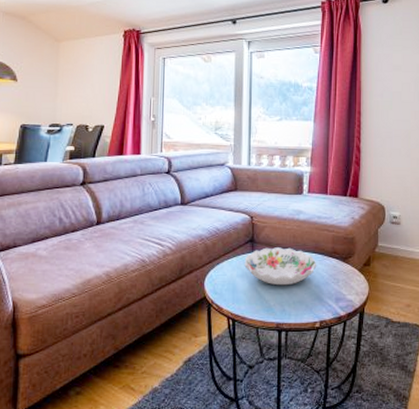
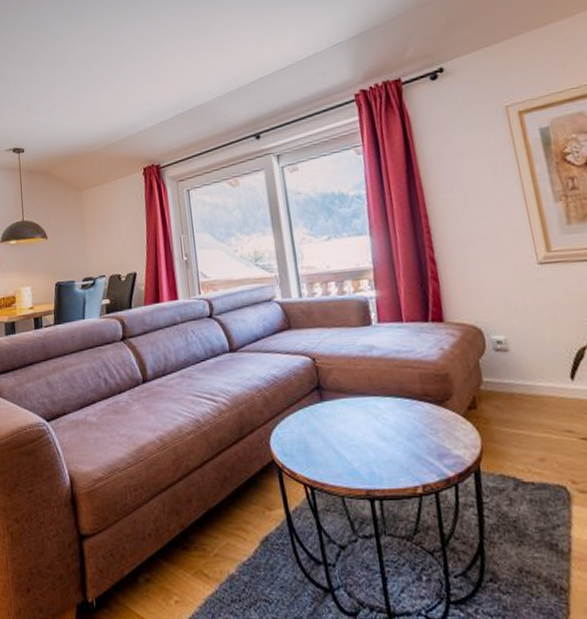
decorative bowl: present [244,247,317,286] -> none [313,392,406,442]

